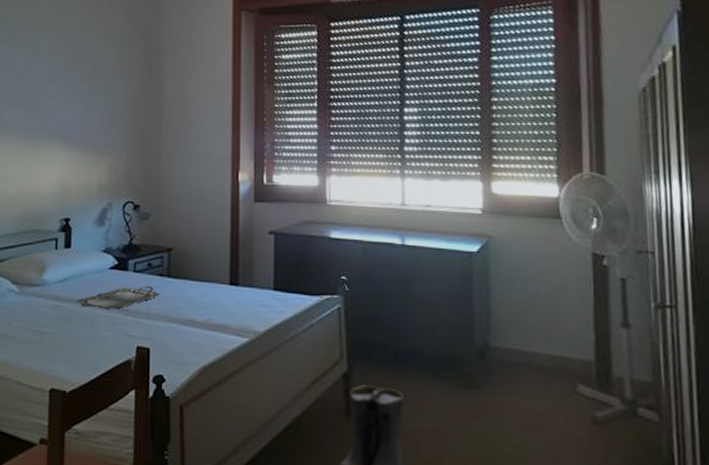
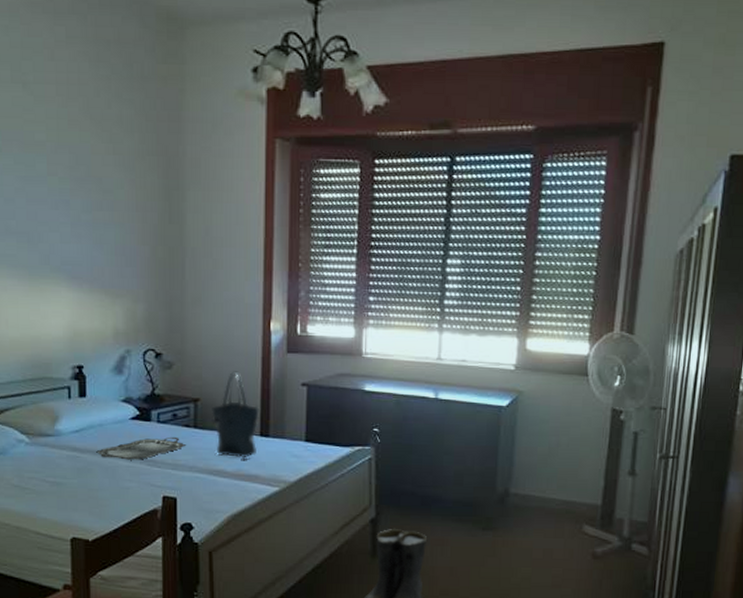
tote bag: none [183,221,229,308] -> present [210,371,259,459]

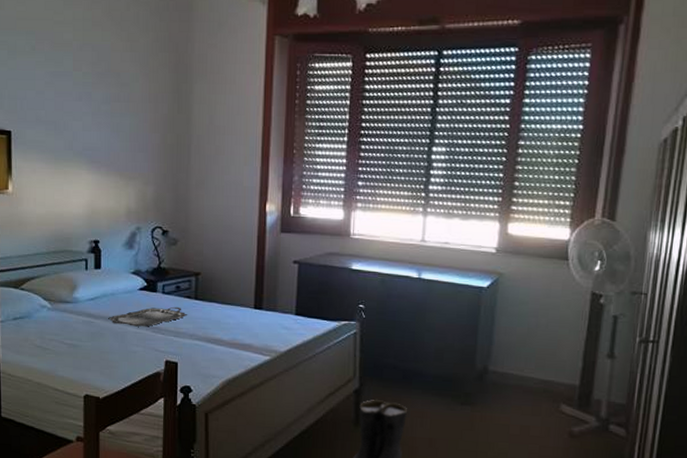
tote bag: present [210,371,259,459] -> none [210,248,254,329]

